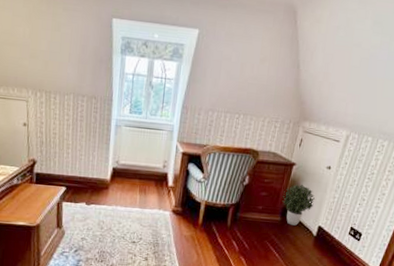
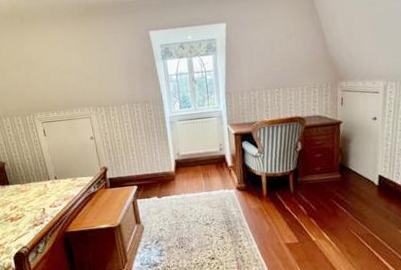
potted plant: present [282,184,316,226] -> none [336,139,369,180]

